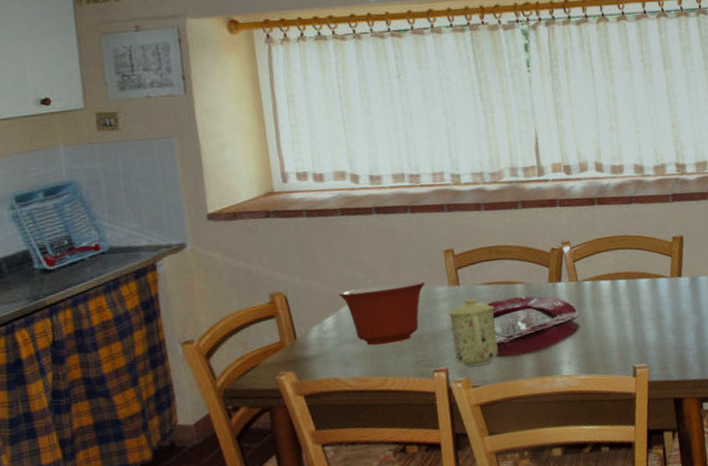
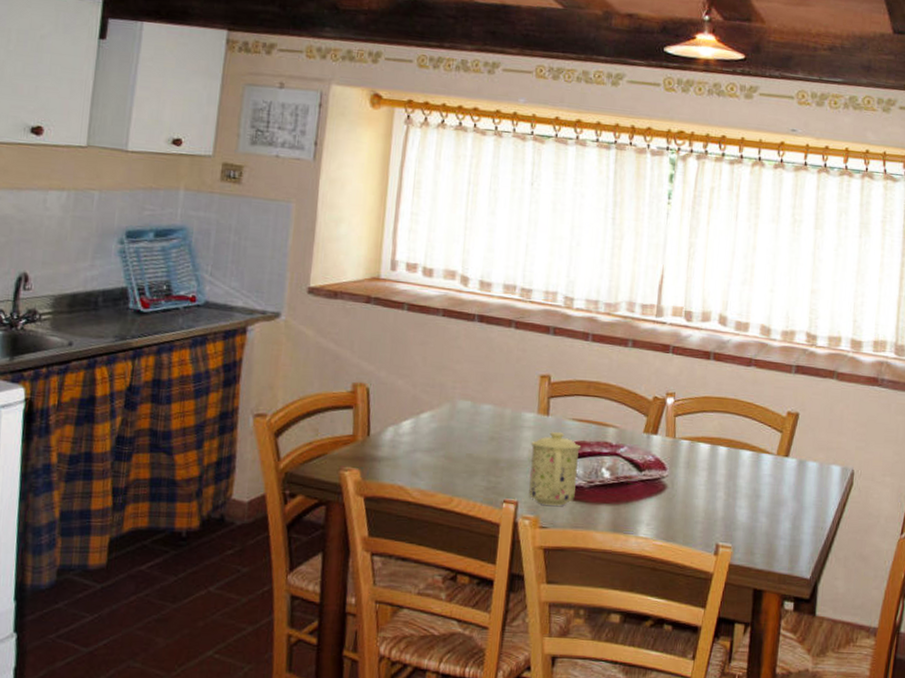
mixing bowl: present [338,281,426,346] -> none [422,396,515,462]

